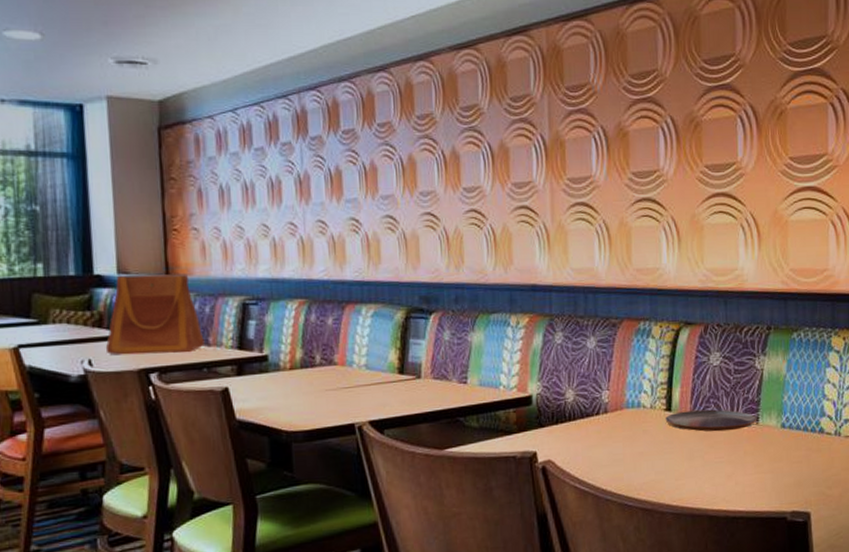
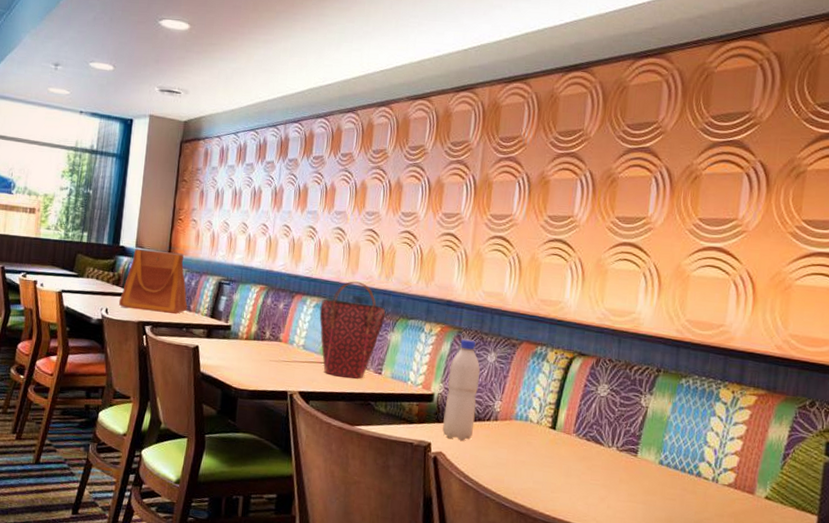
handbag: none [379,277,462,396] -> present [319,281,386,380]
water bottle: none [545,326,583,444] -> present [442,338,481,441]
plate: present [665,409,757,432] -> none [549,431,637,458]

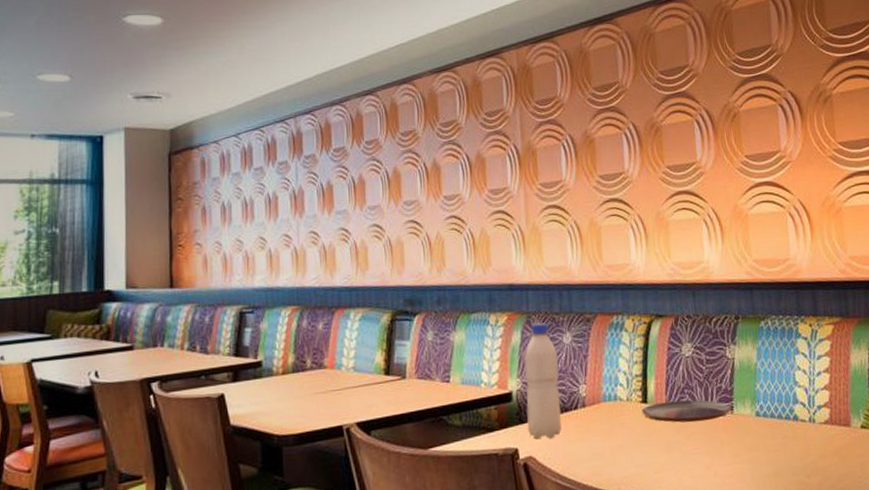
tote bag: present [118,248,188,314] -> none [111,286,203,366]
handbag: present [319,281,386,380] -> none [367,281,444,397]
plate: none [549,431,637,458] -> present [641,400,732,423]

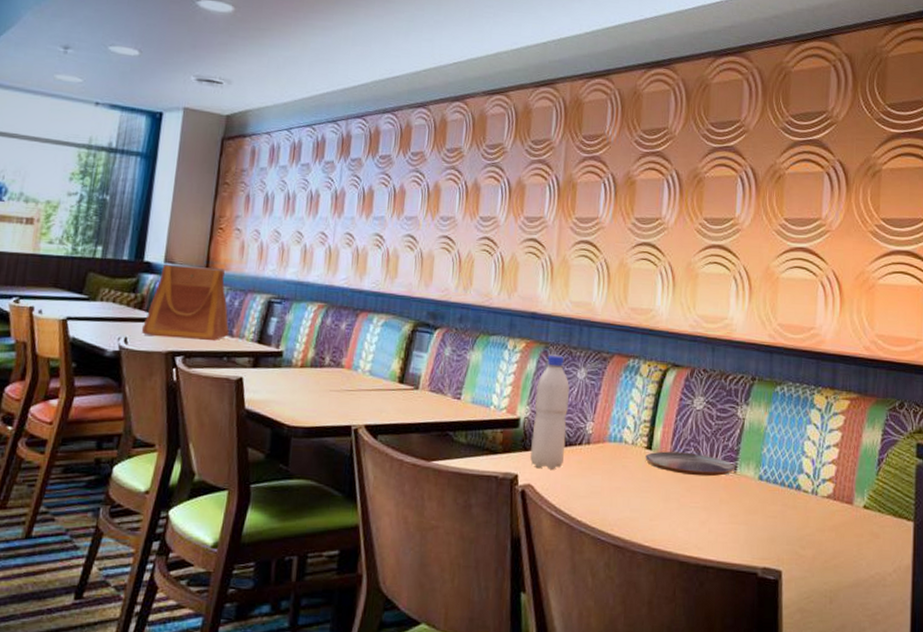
tote bag: none [111,286,203,366] -> present [141,264,229,340]

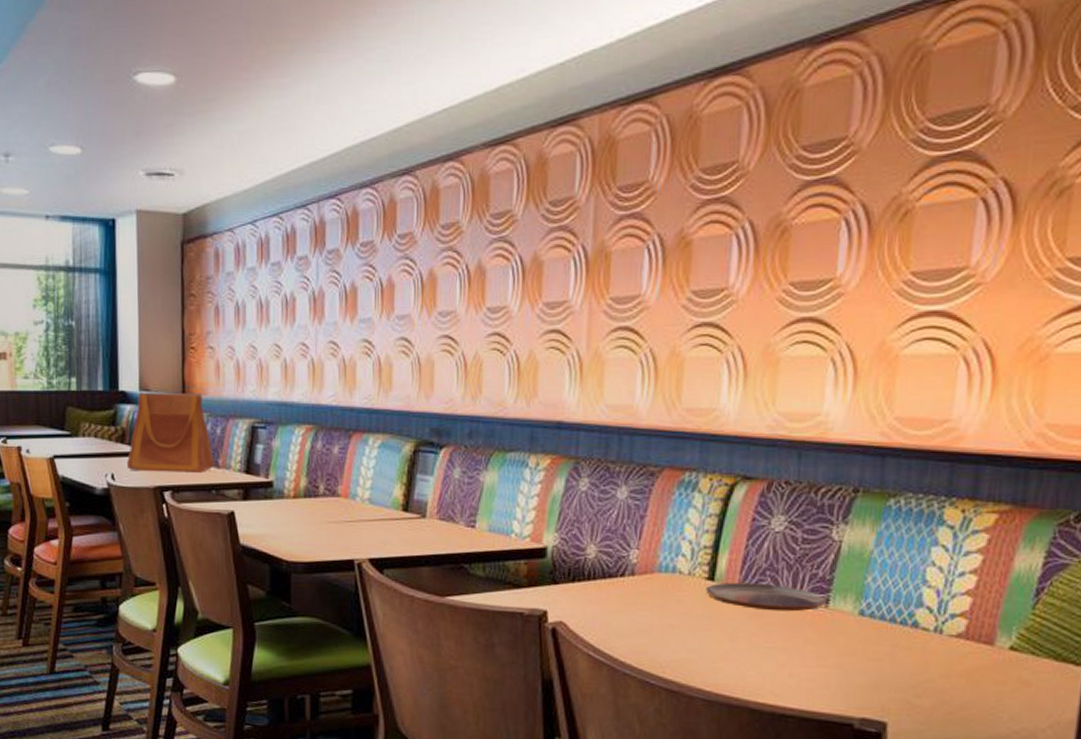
water bottle: present [530,354,570,470] -> none [561,471,608,605]

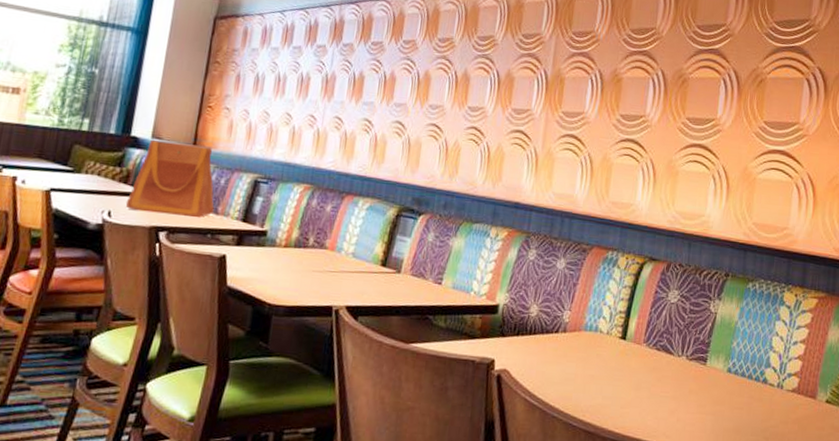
plate: present [705,582,827,612] -> none [619,341,706,368]

